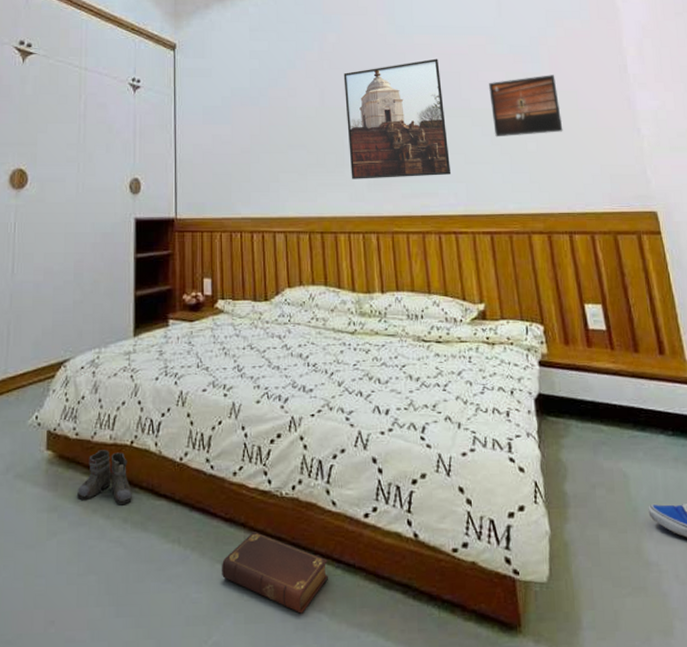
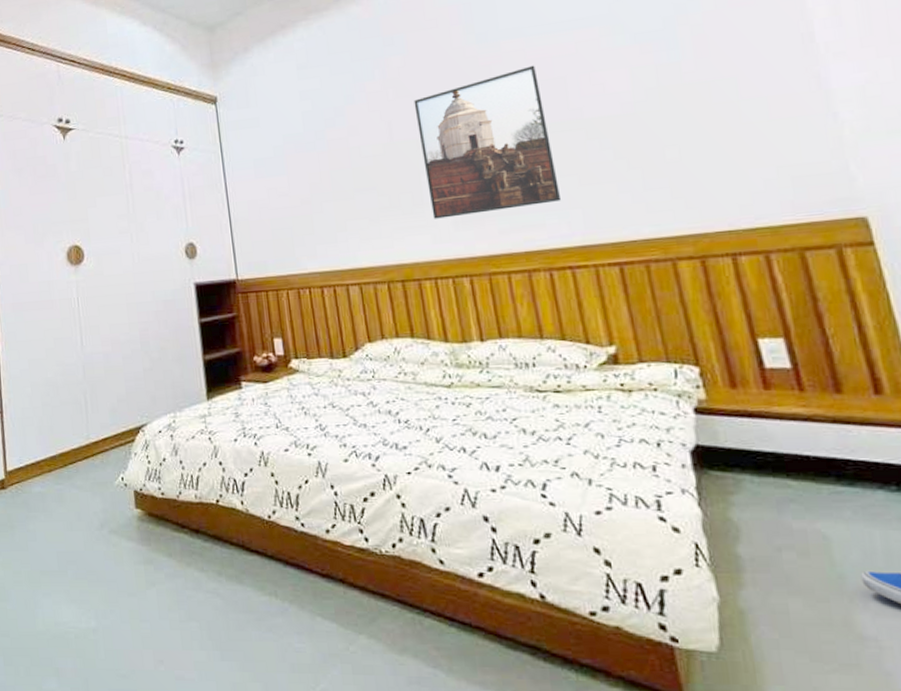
boots: present [77,450,136,505] -> none [170,508,227,560]
book: present [222,532,328,614] -> none [323,588,441,668]
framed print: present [489,75,563,137] -> none [607,61,718,150]

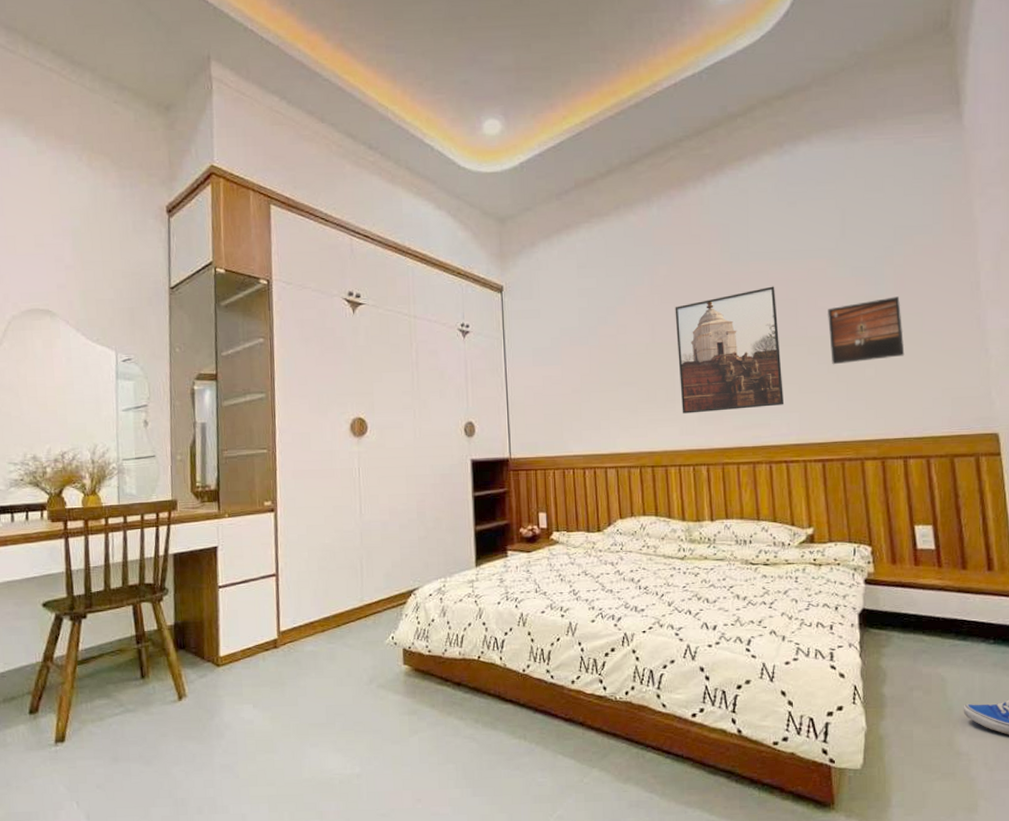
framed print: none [607,61,718,150] -> present [828,296,905,365]

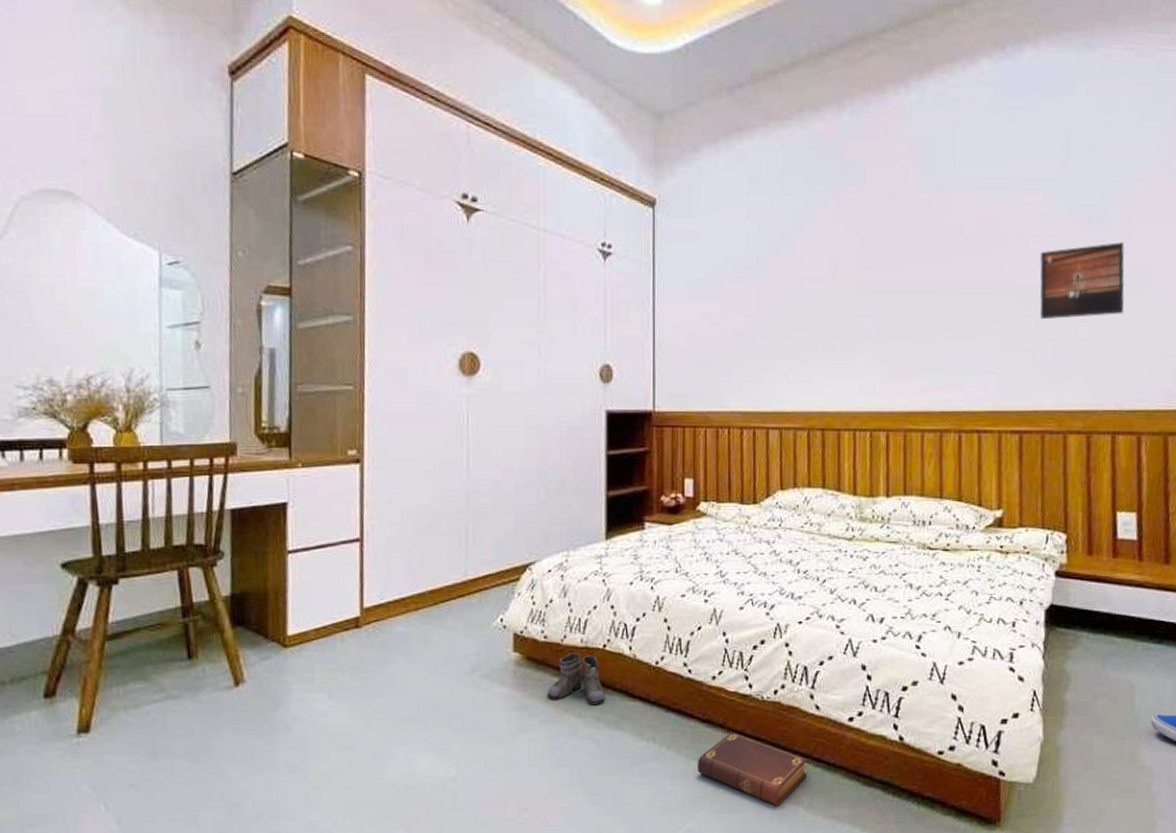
boots: none [433,664,485,709] -> present [548,653,609,706]
book: none [563,729,658,794] -> present [698,732,807,806]
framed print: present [675,286,785,414] -> none [861,220,982,369]

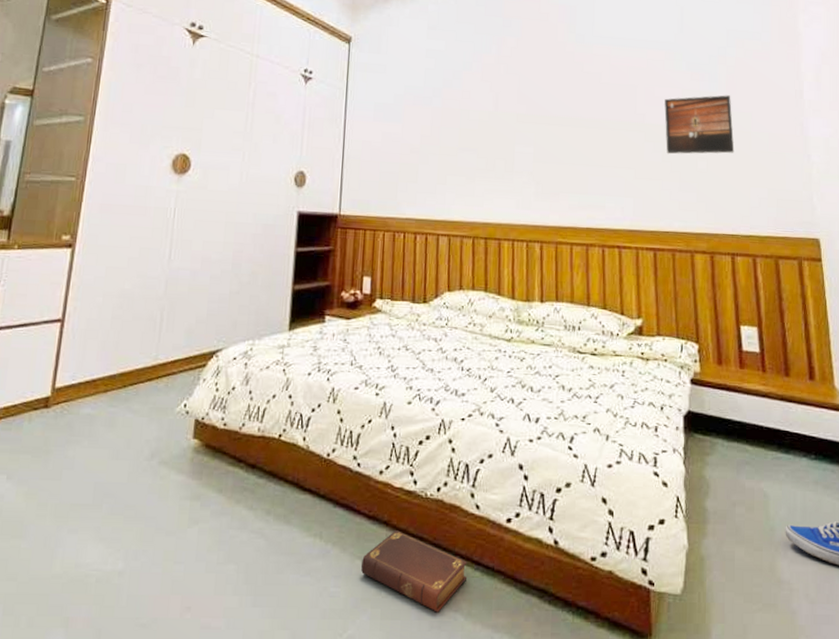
boots: present [548,653,609,706] -> none [222,441,281,497]

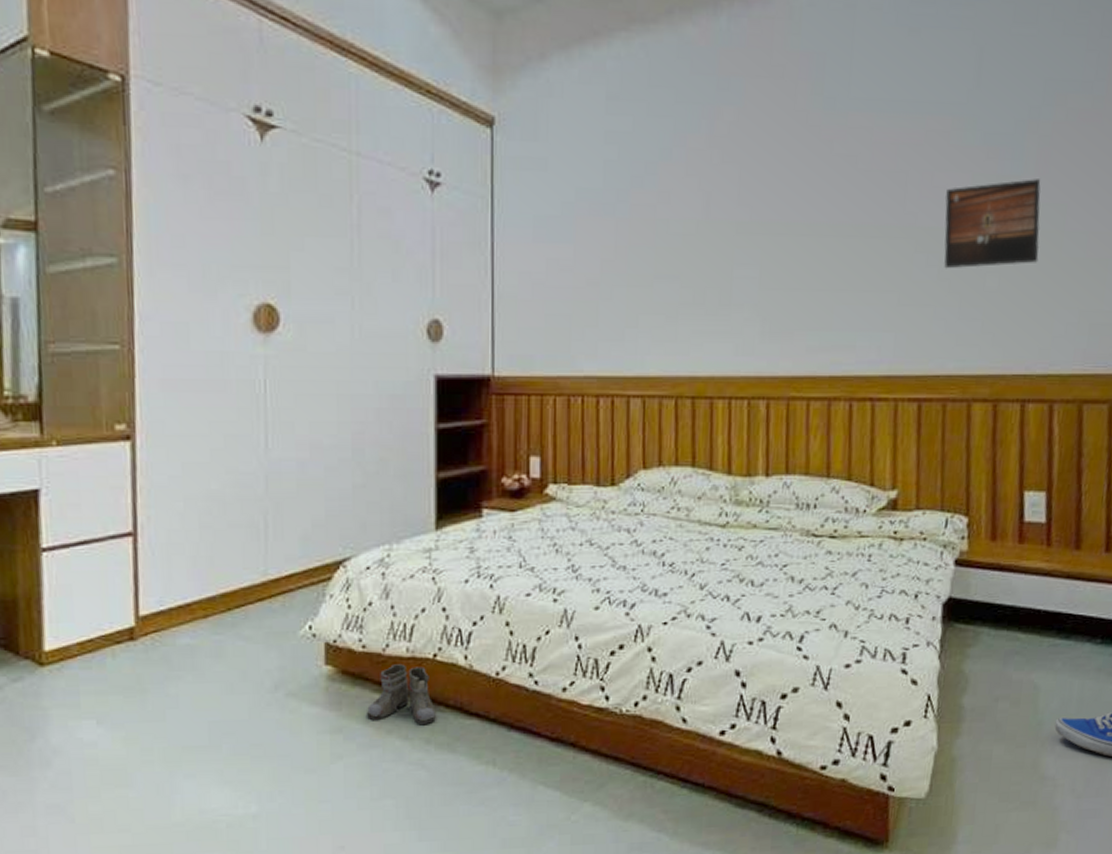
boots: none [222,441,281,497] -> present [367,664,441,725]
book: present [361,530,467,613] -> none [545,751,672,834]

